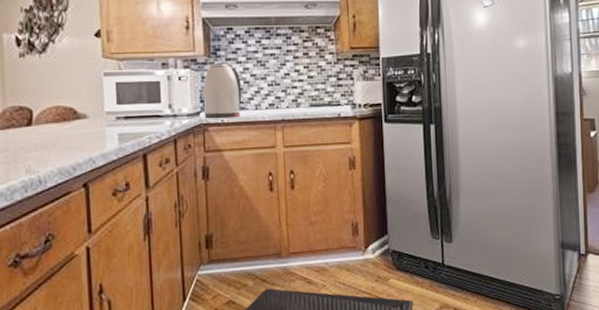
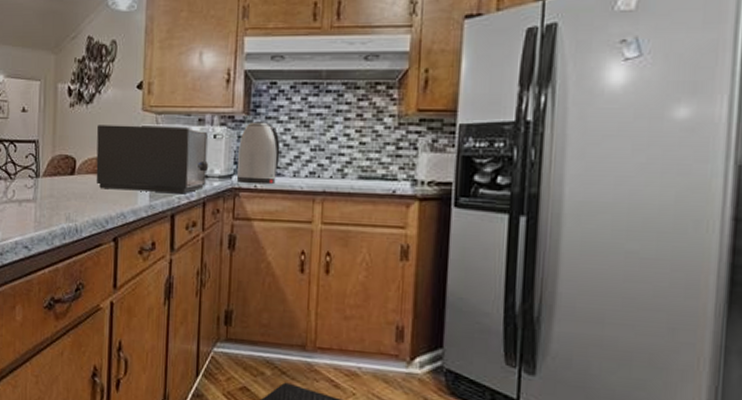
toaster: none [54,72,177,137] -> present [96,125,209,194]

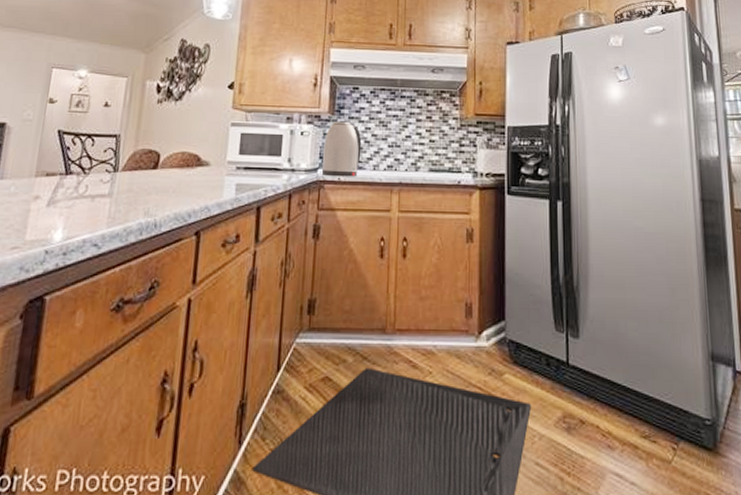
toaster: present [96,125,209,194] -> none [180,121,296,187]

